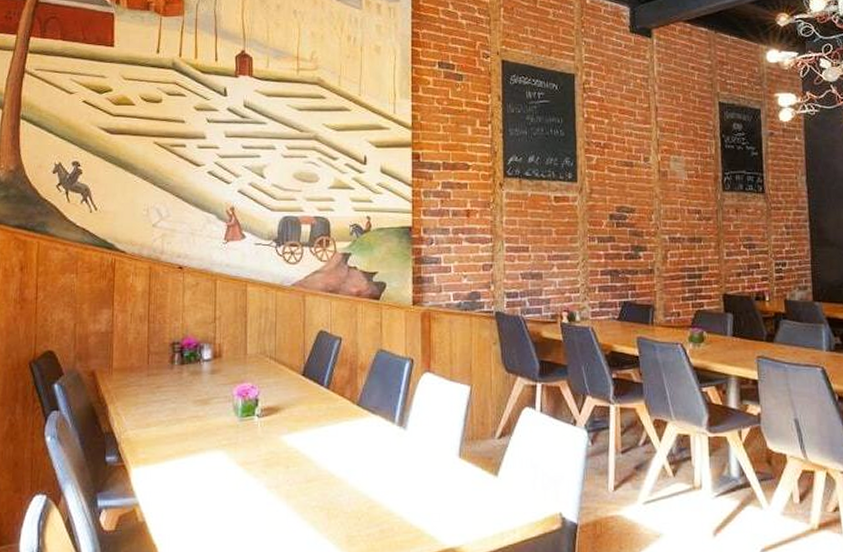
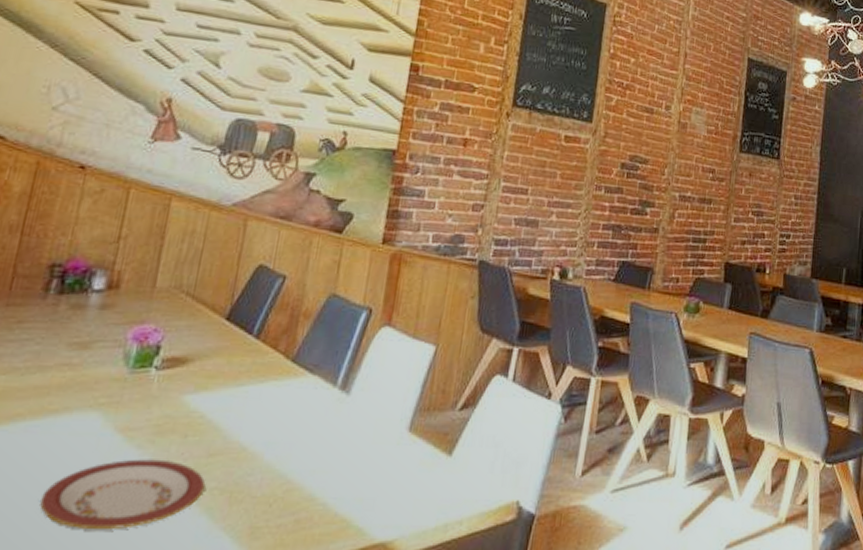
plate: none [195,485,308,539] -> present [39,459,206,530]

